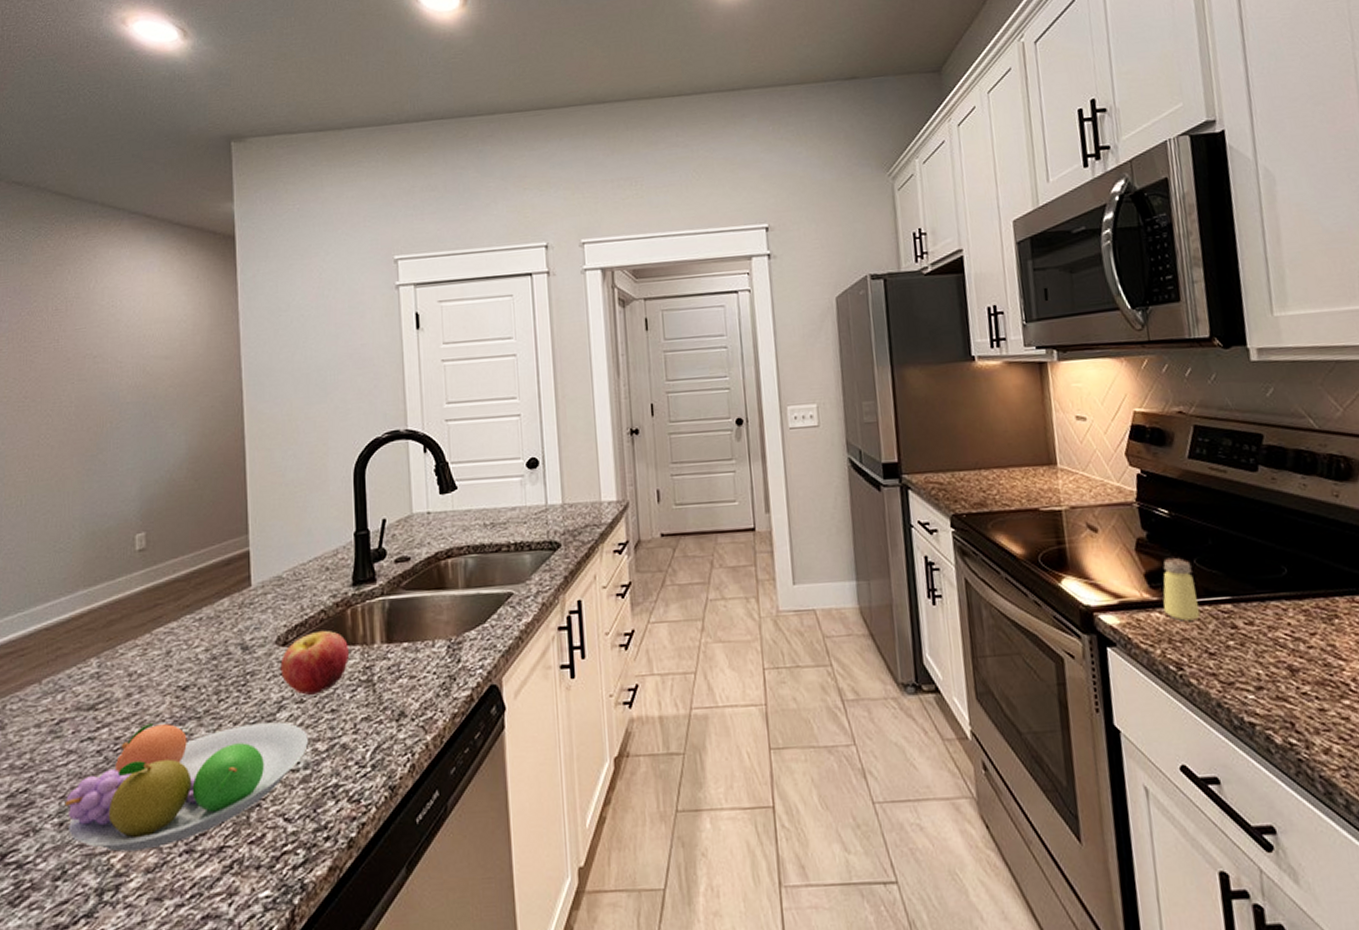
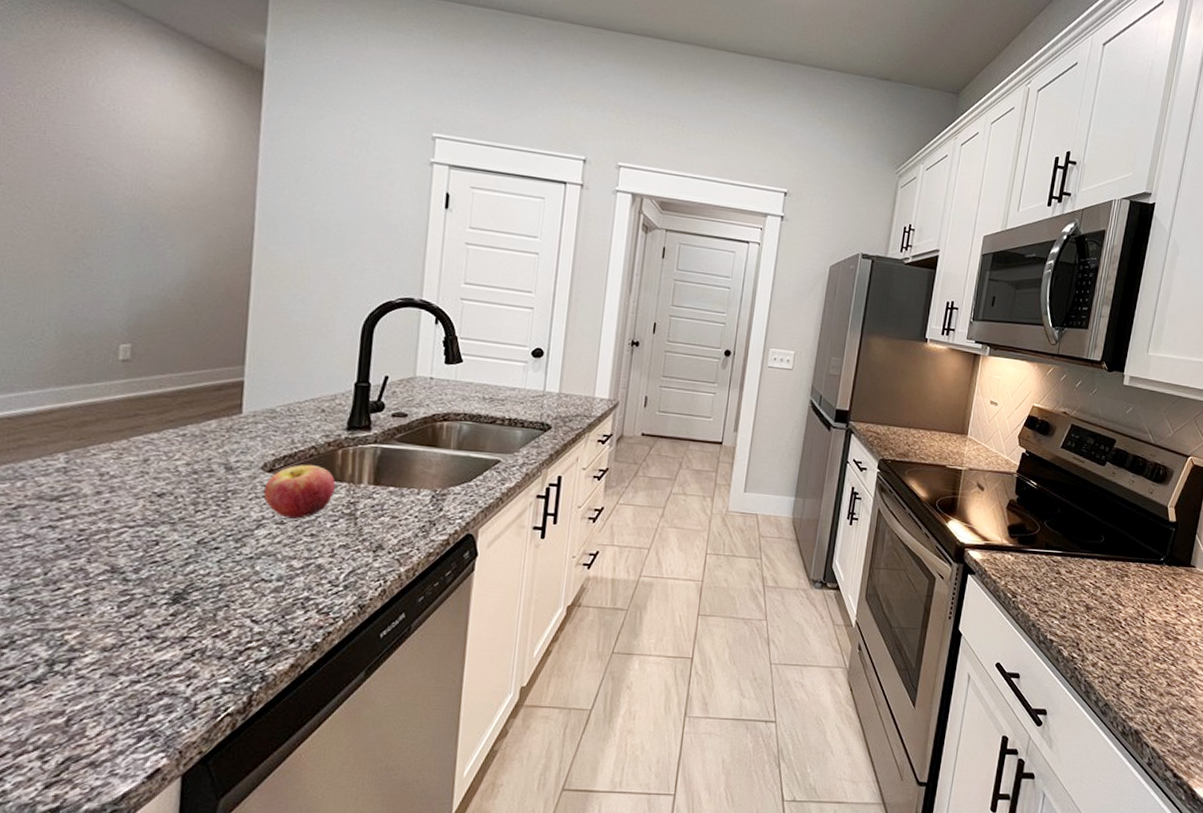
fruit bowl: present [64,722,308,852] -> none [17,521,284,632]
saltshaker: present [1163,557,1200,621] -> none [1014,517,1042,564]

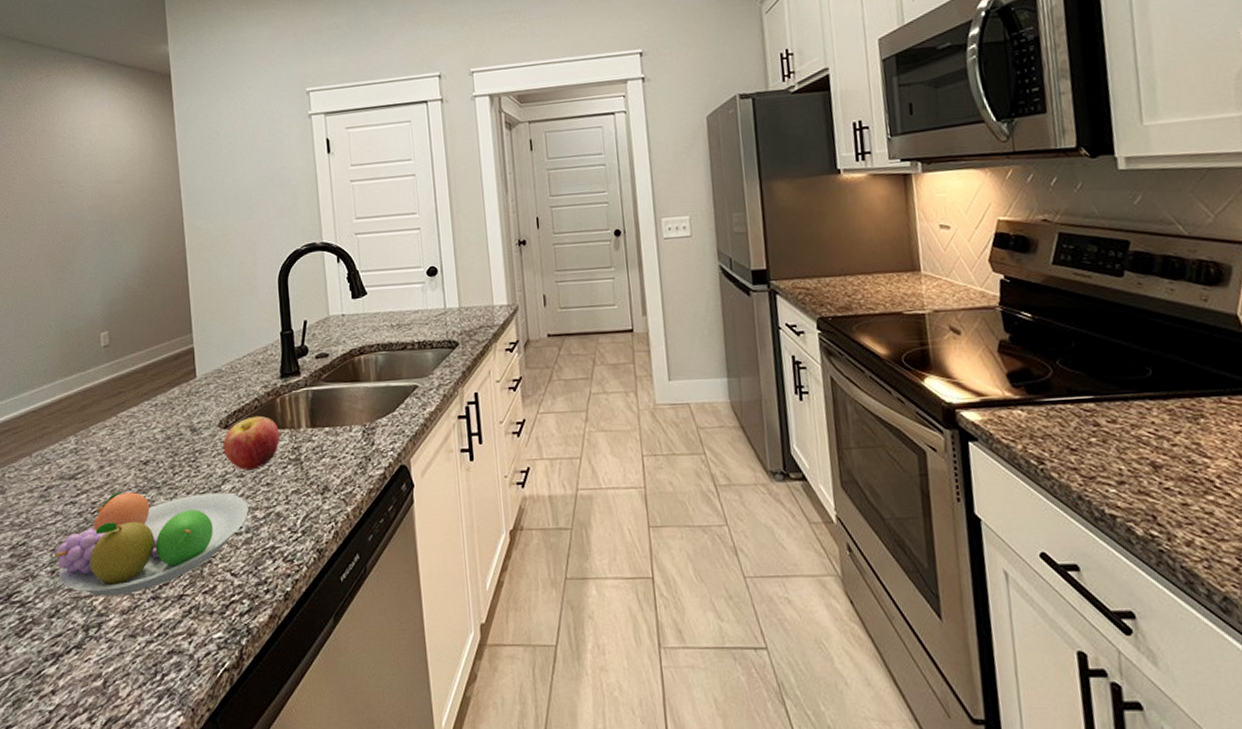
fruit bowl: none [17,521,284,632] -> present [55,492,248,596]

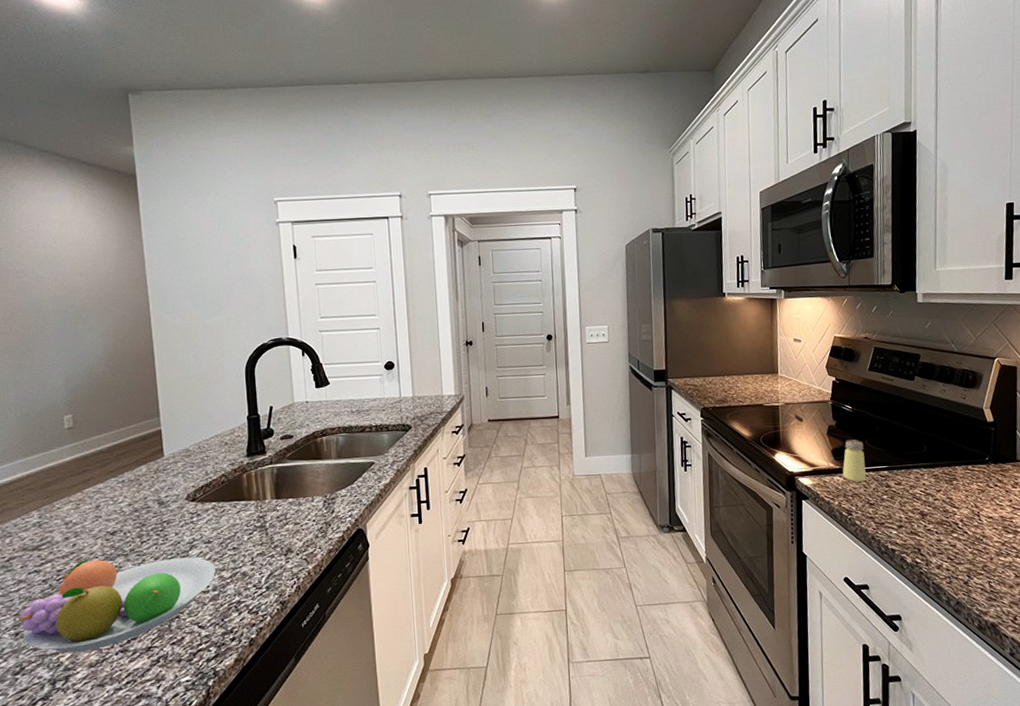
apple: present [223,415,281,471] -> none [190,489,247,537]
saltshaker: none [1025,358,1062,419] -> present [842,439,866,482]

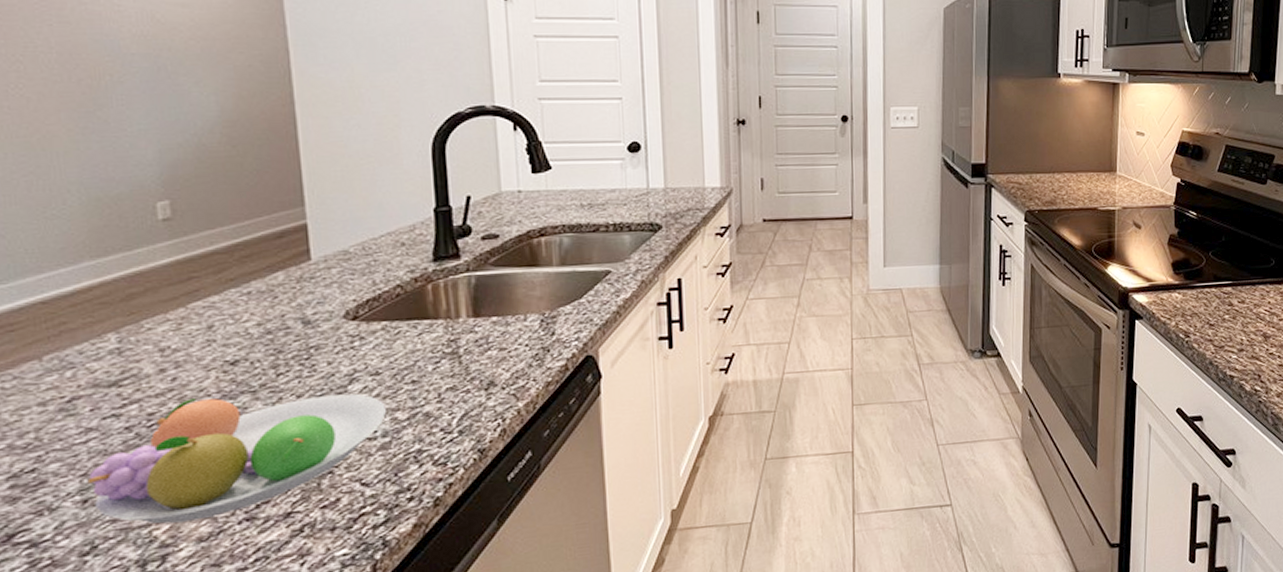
saltshaker: present [842,439,866,482] -> none [1181,250,1207,300]

